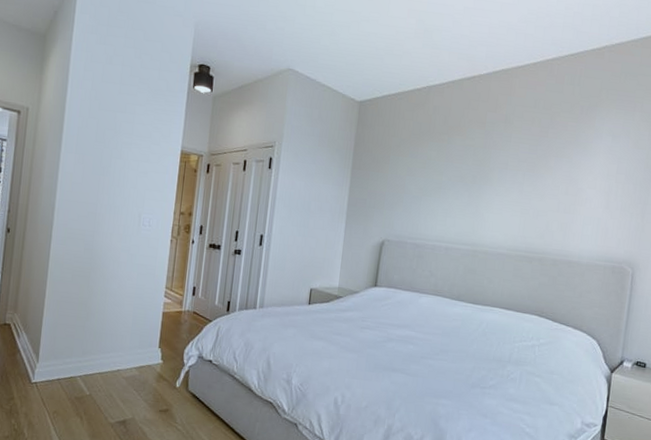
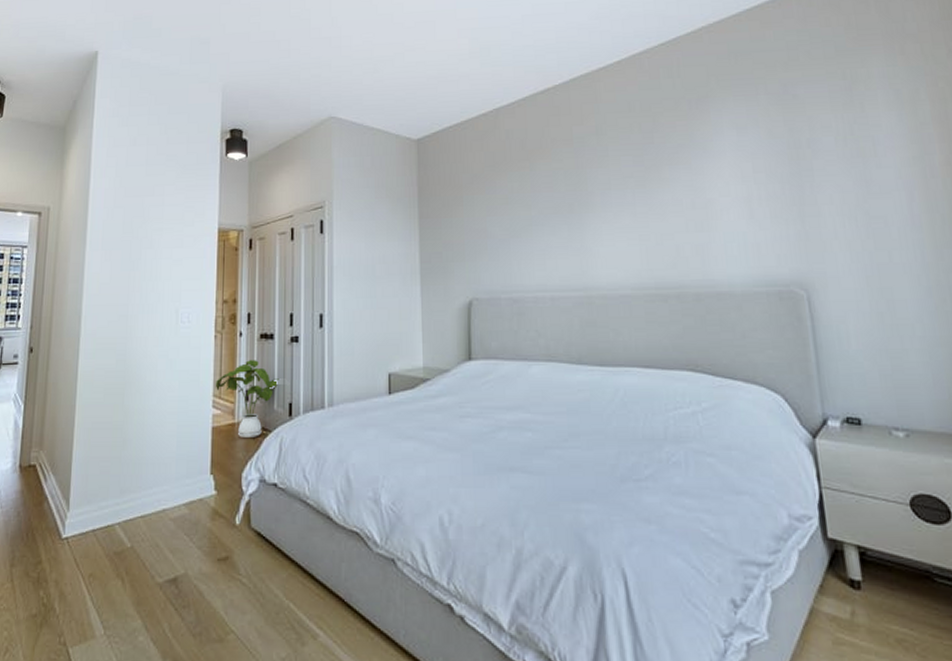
house plant: none [167,263,222,325] -> present [215,360,279,439]

